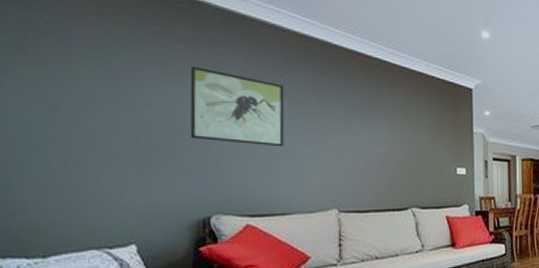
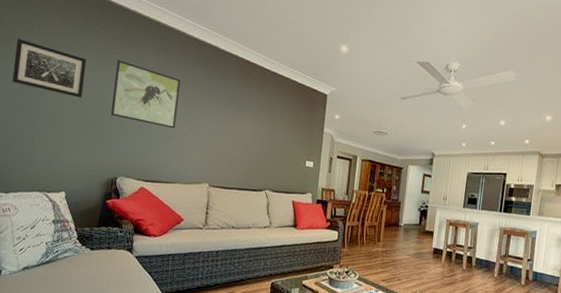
wall art: none [32,47,146,120] -> present [12,38,87,98]

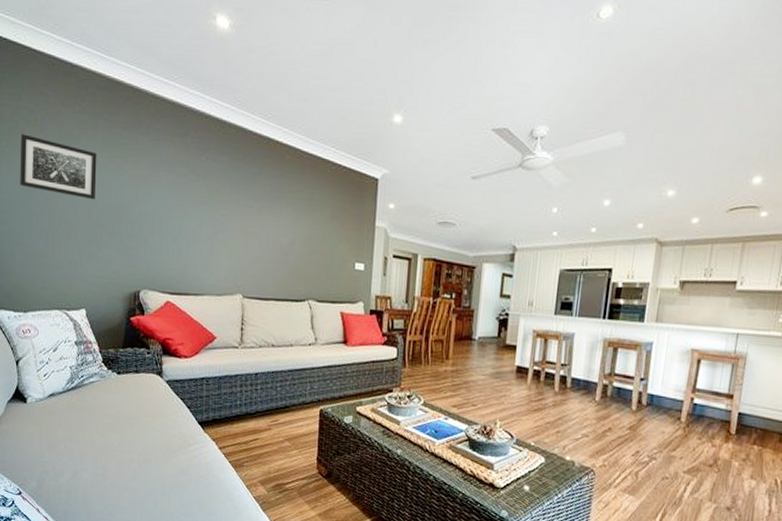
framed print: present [110,59,181,129] -> none [128,151,204,231]

